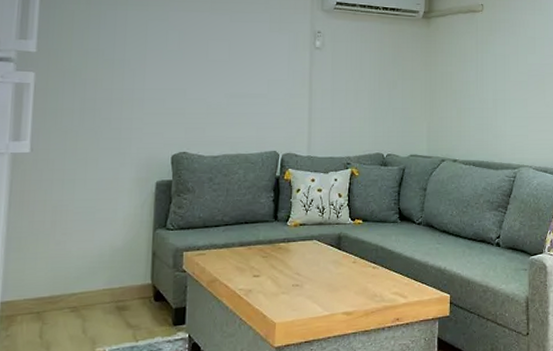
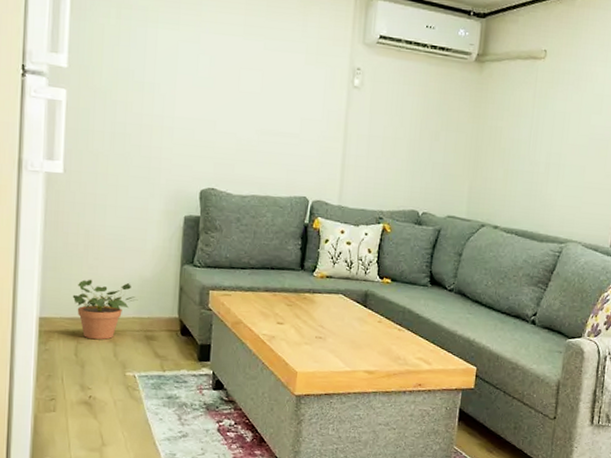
potted plant: none [38,254,109,318] -> present [72,279,138,340]

